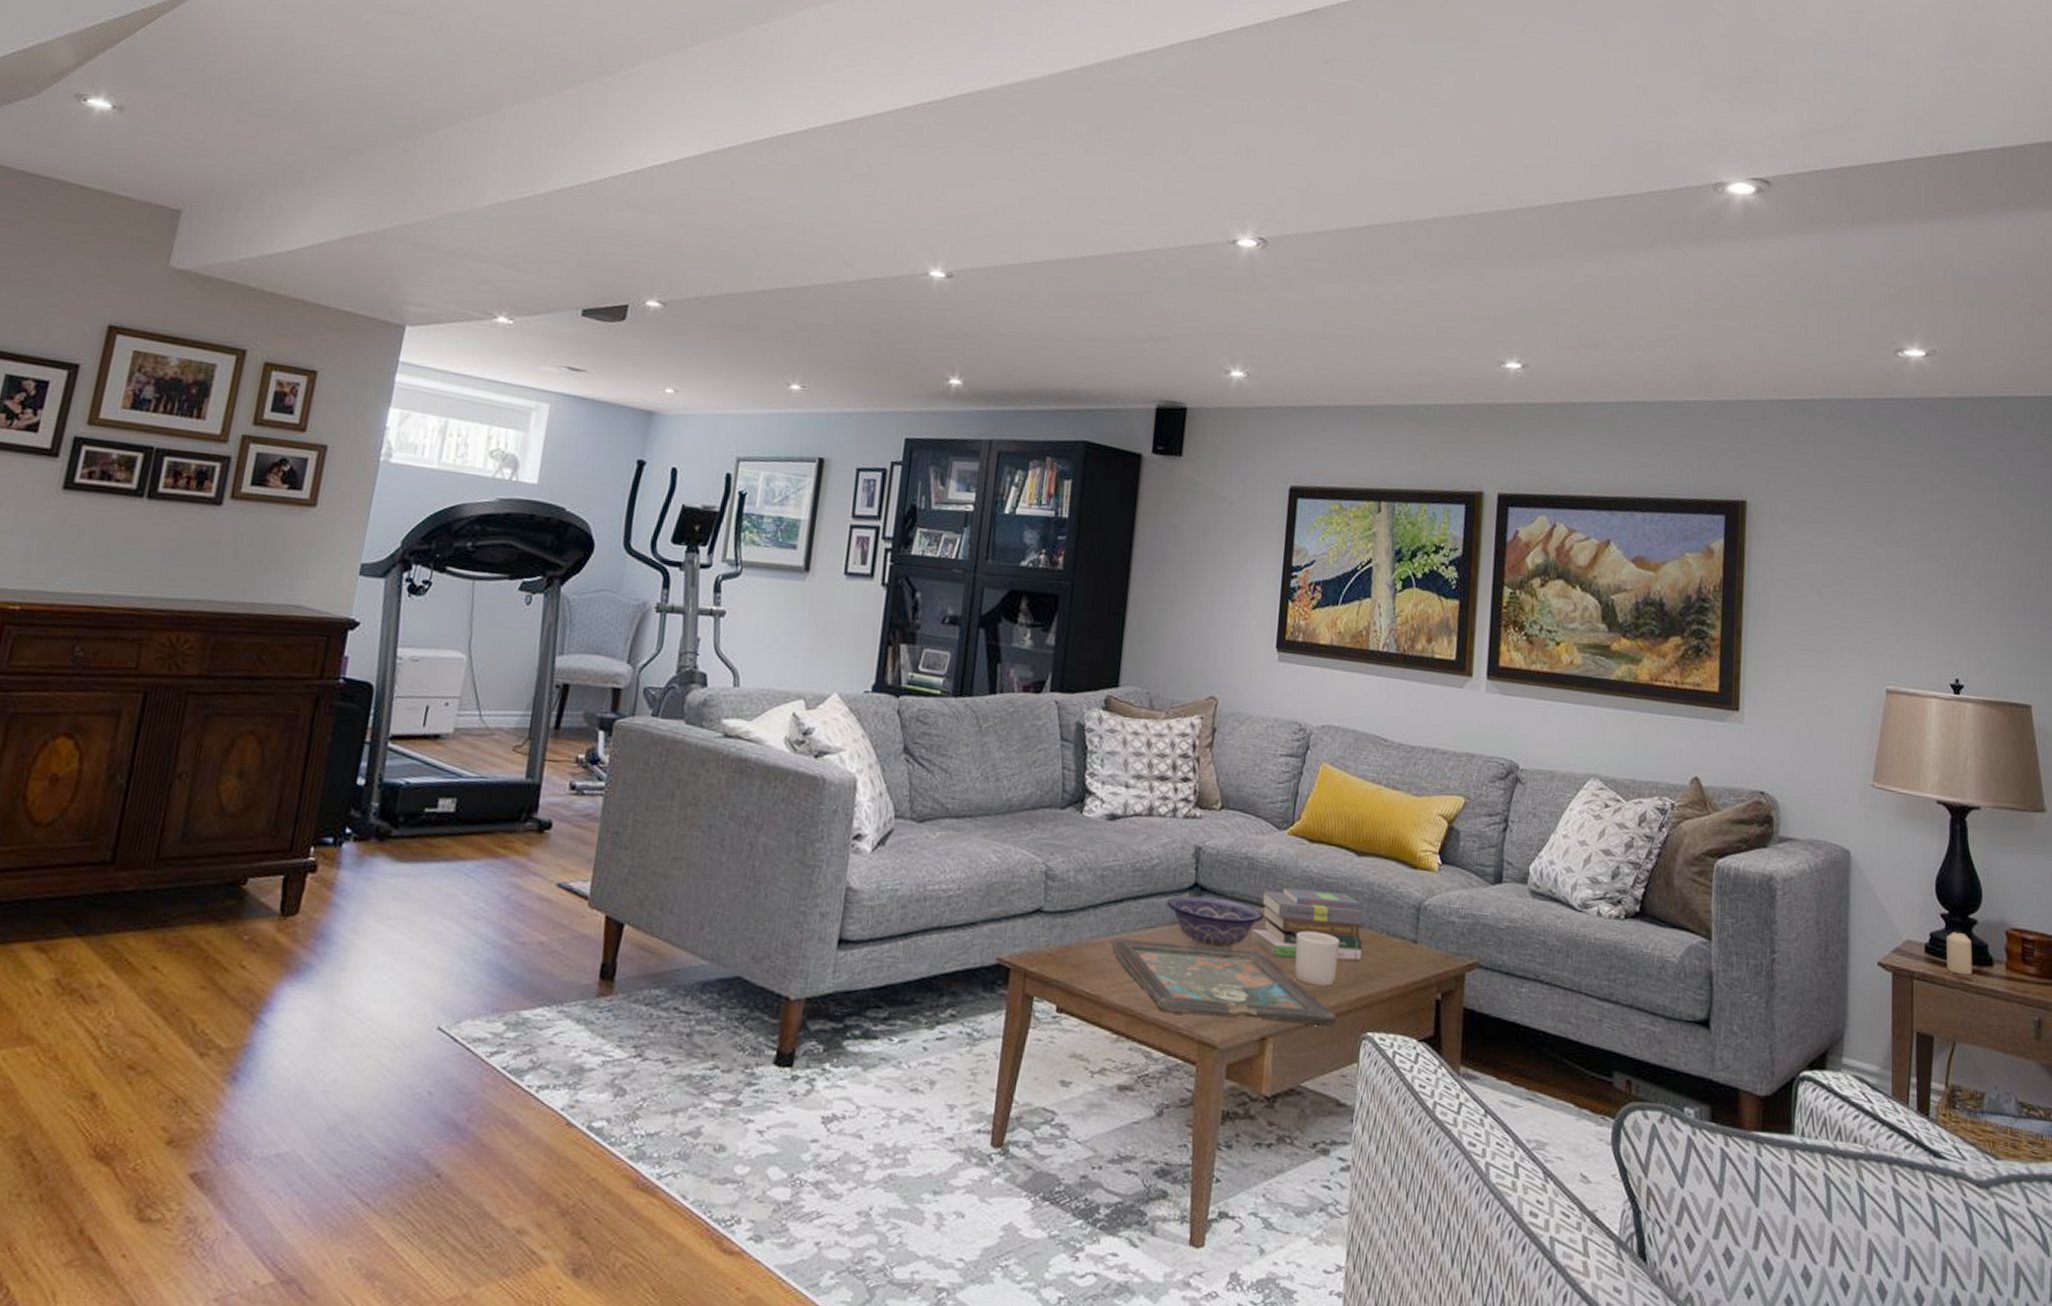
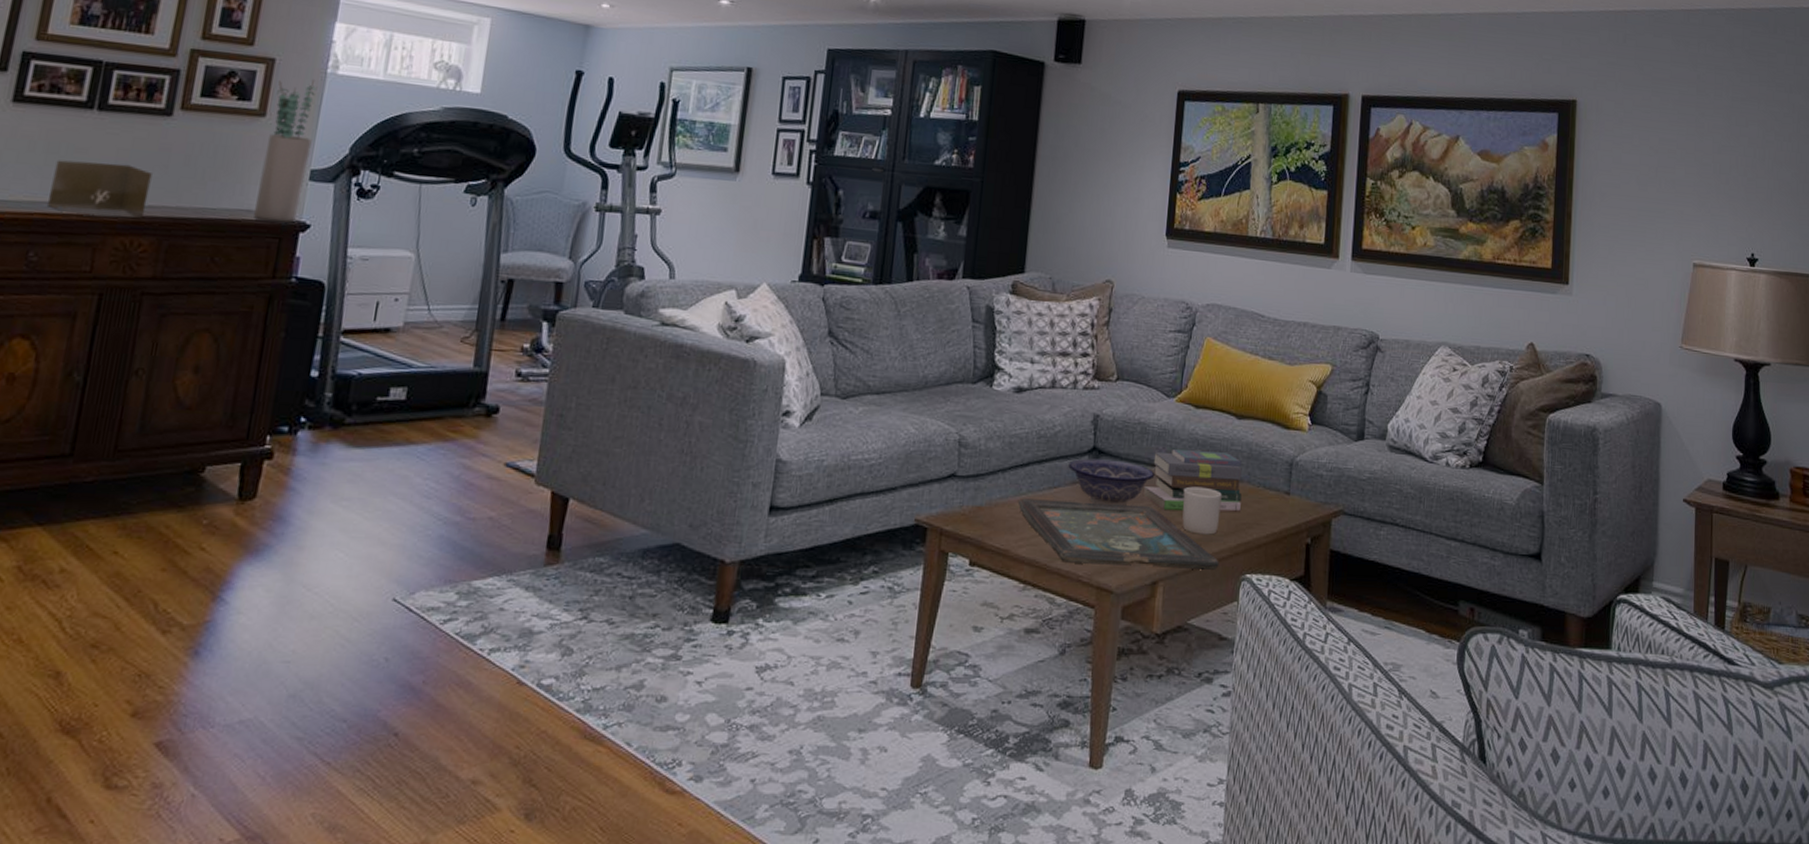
decorative box: none [95,550,201,613] -> present [48,160,152,219]
vase: none [301,468,370,621] -> present [253,80,317,224]
candle: present [1946,931,1973,976] -> none [1740,471,1762,508]

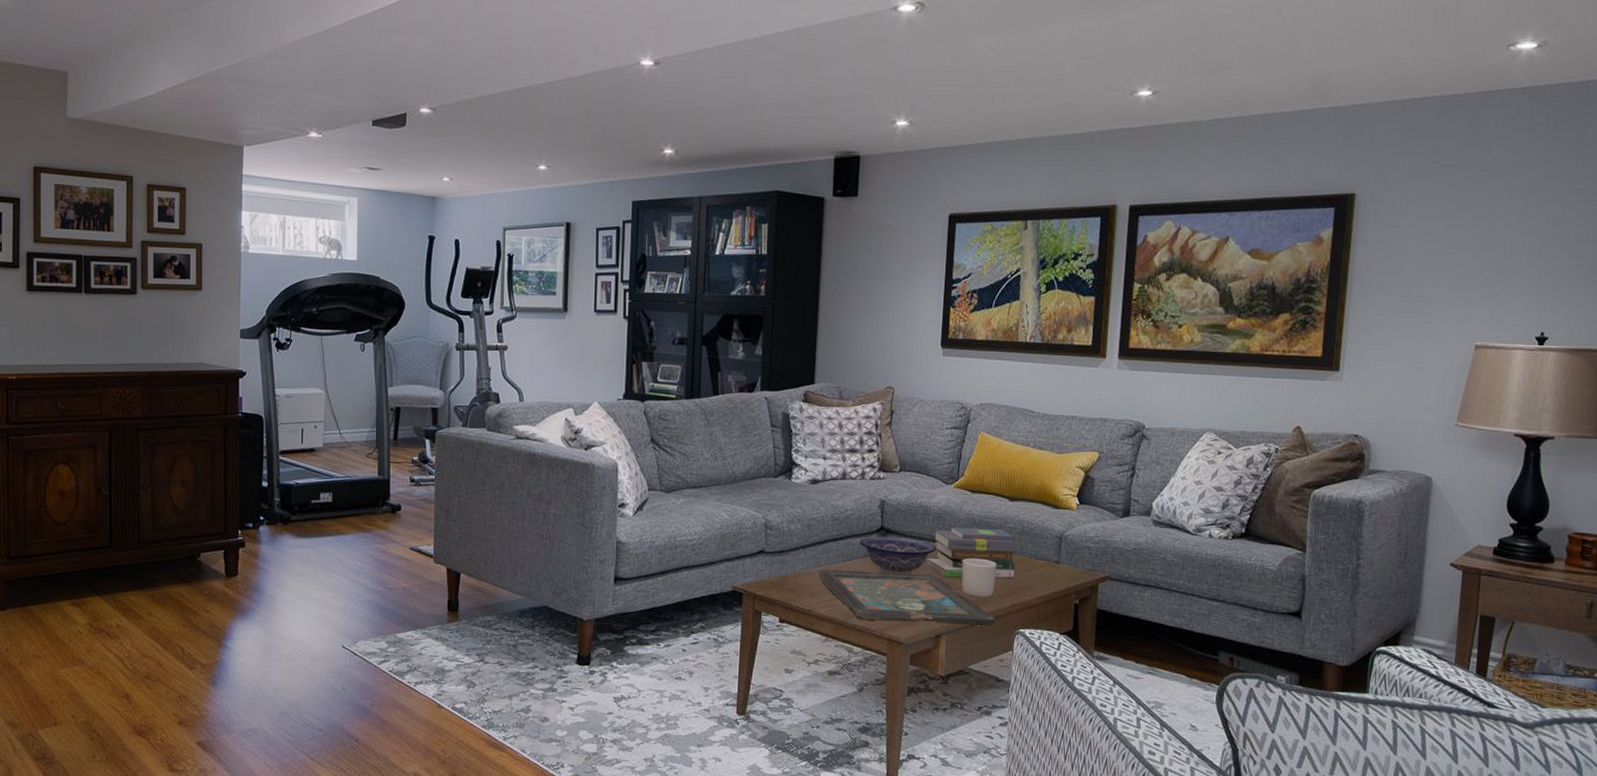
decorative box: present [48,160,152,219] -> none [64,333,130,374]
vase: present [253,80,317,224] -> none [204,258,238,372]

